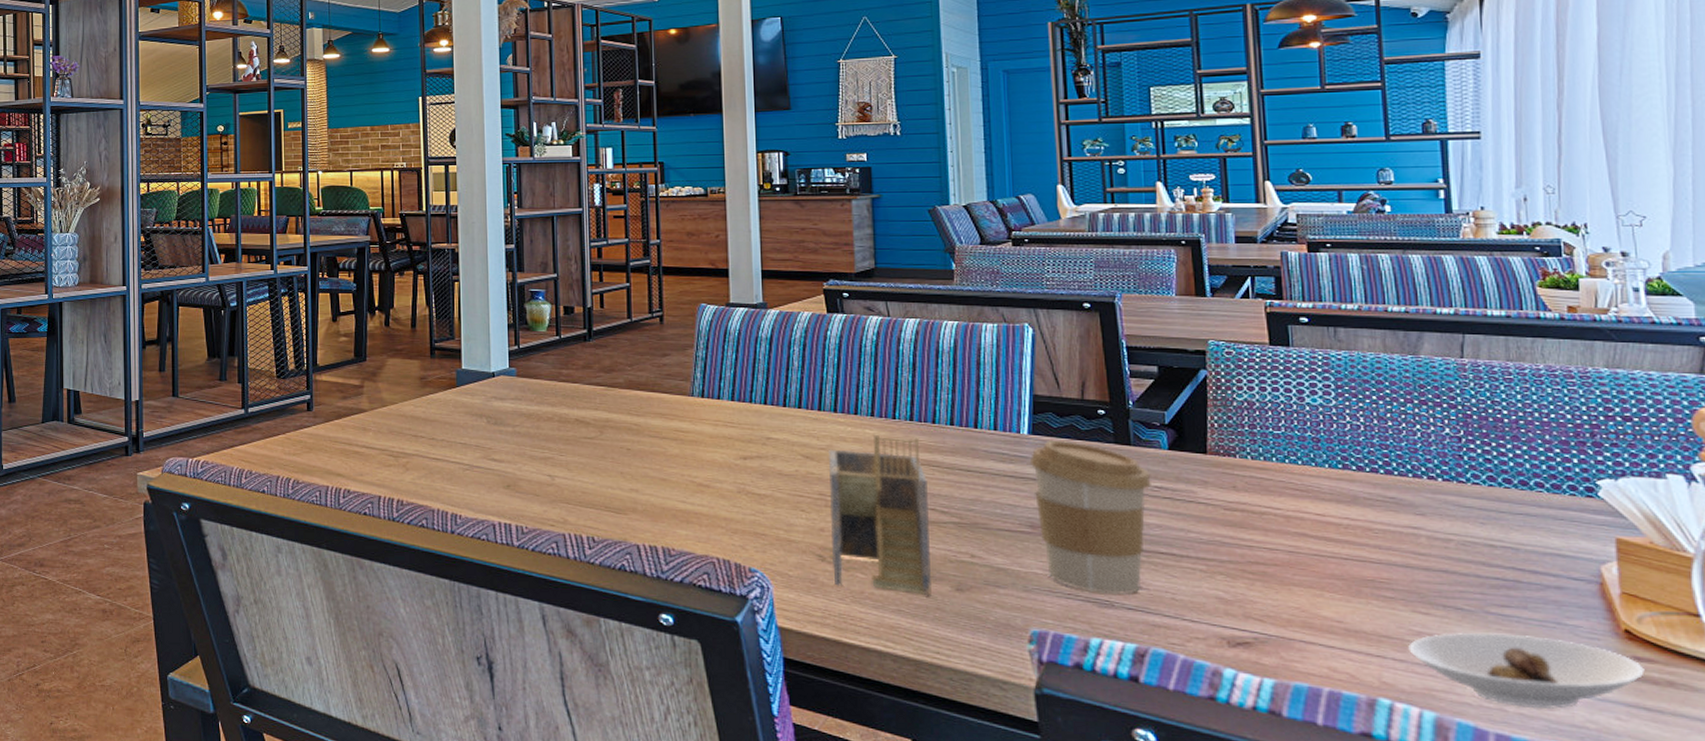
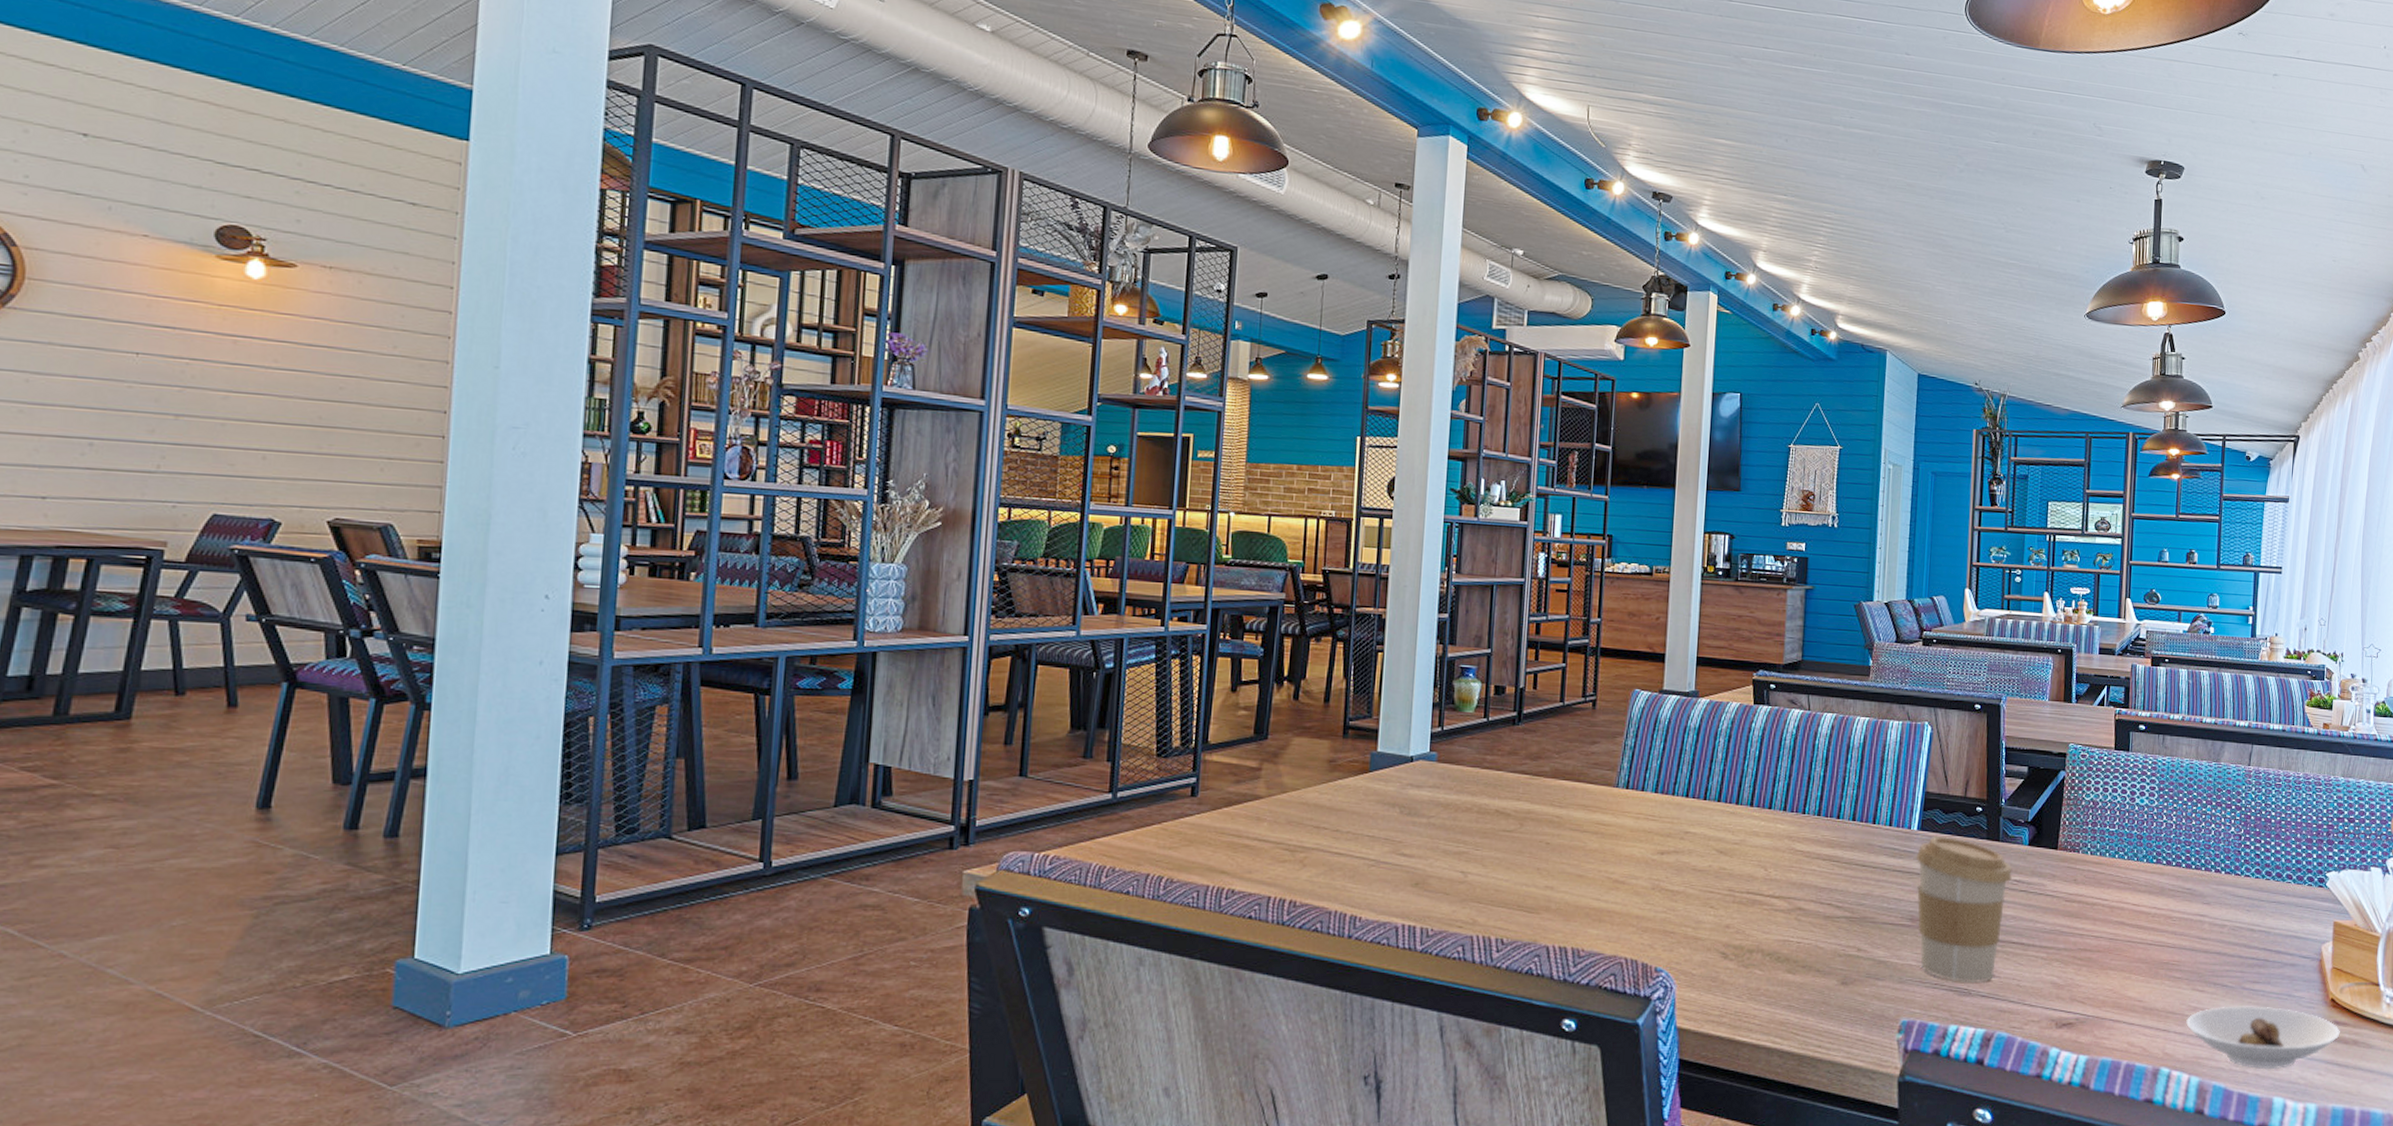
napkin holder: present [827,434,932,596] -> none [1733,829,1827,991]

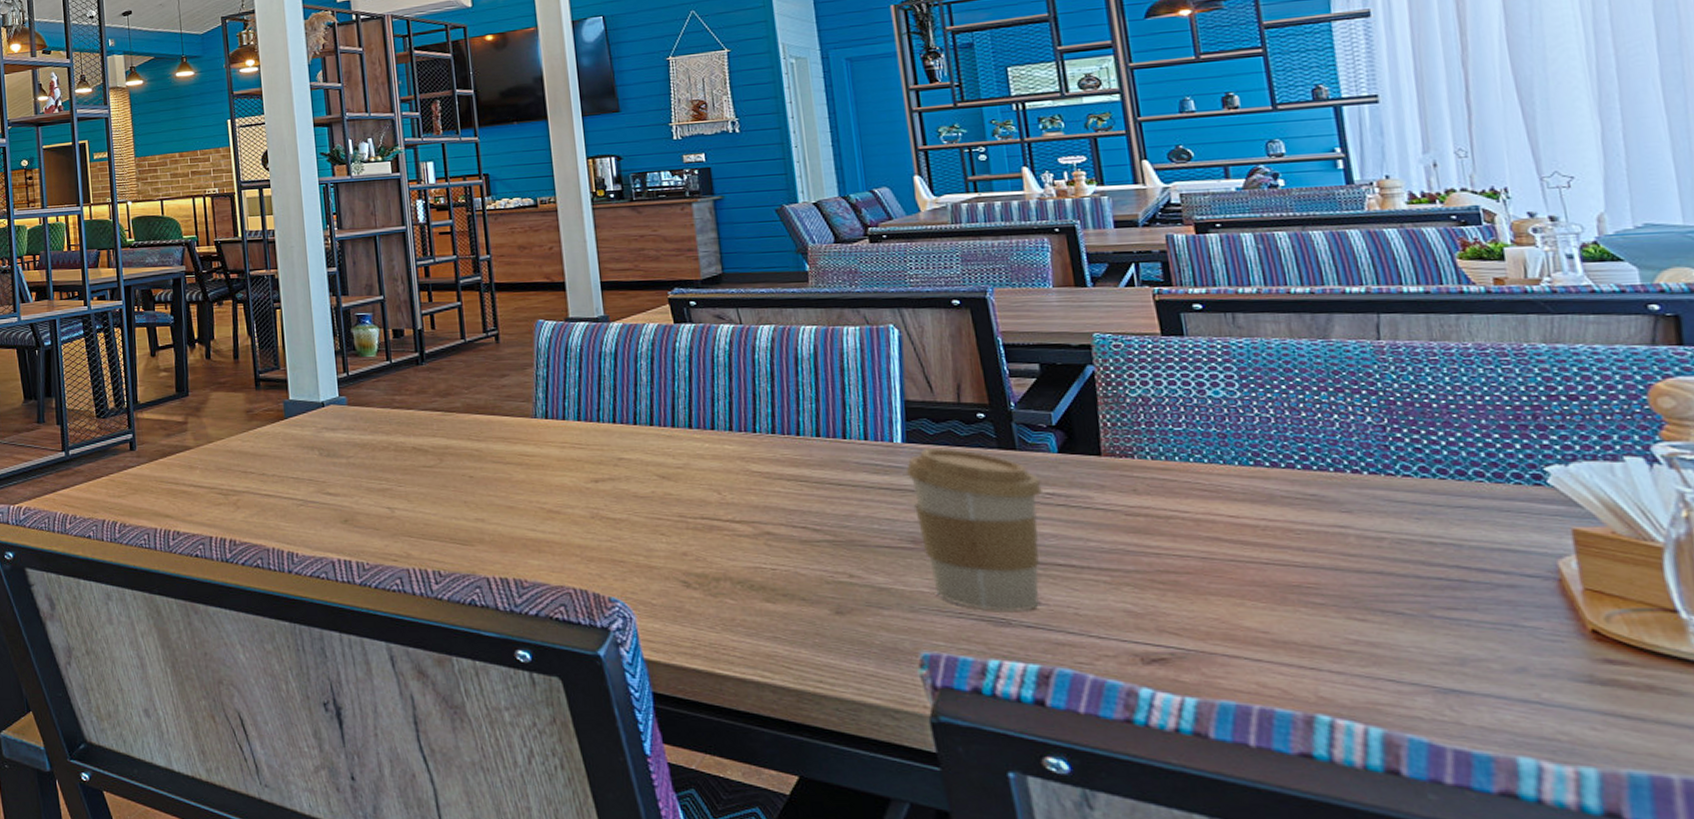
saucer: present [2186,1006,2340,1070] -> none [1345,638,1619,721]

